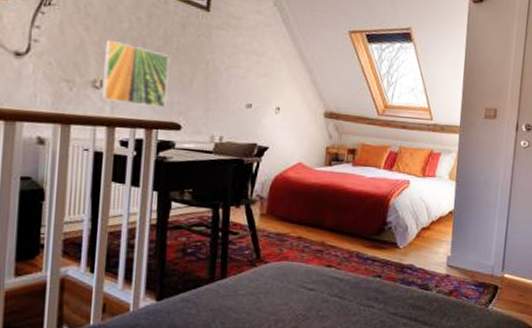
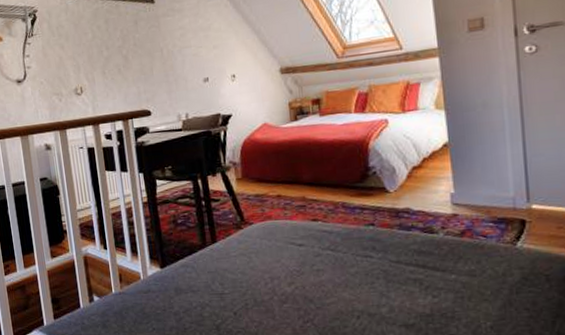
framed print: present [101,39,169,108] -> none [77,51,135,103]

